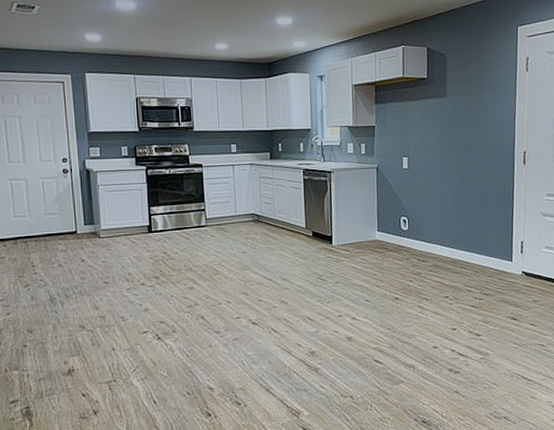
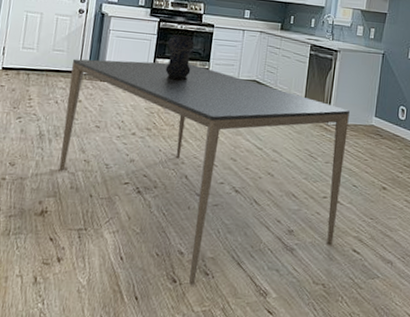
dining table: none [67,207,355,417] -> present [59,59,350,286]
vase: none [159,179,187,226] -> present [165,33,195,81]

